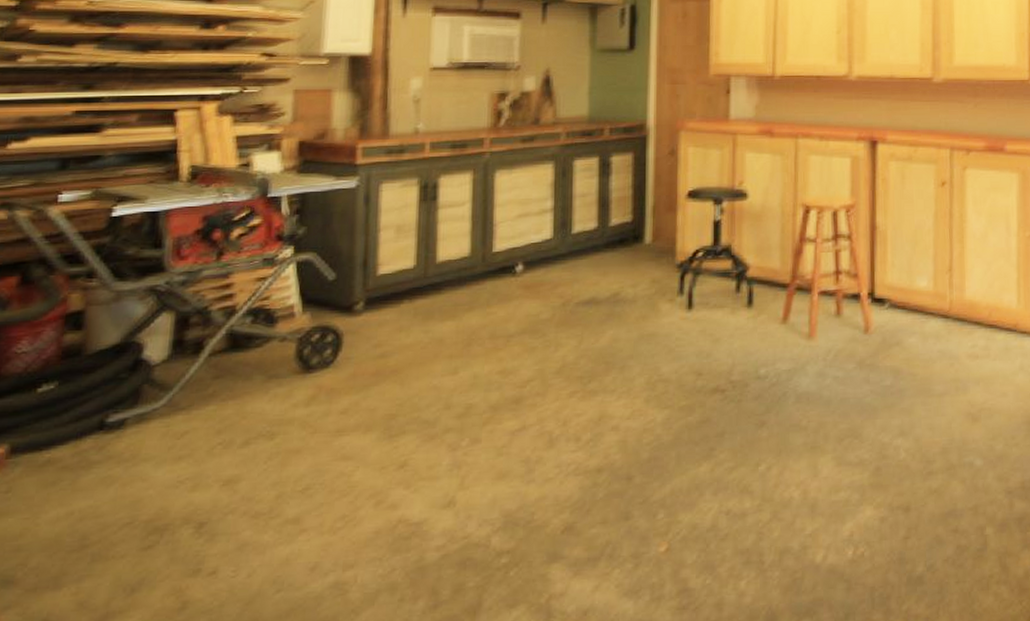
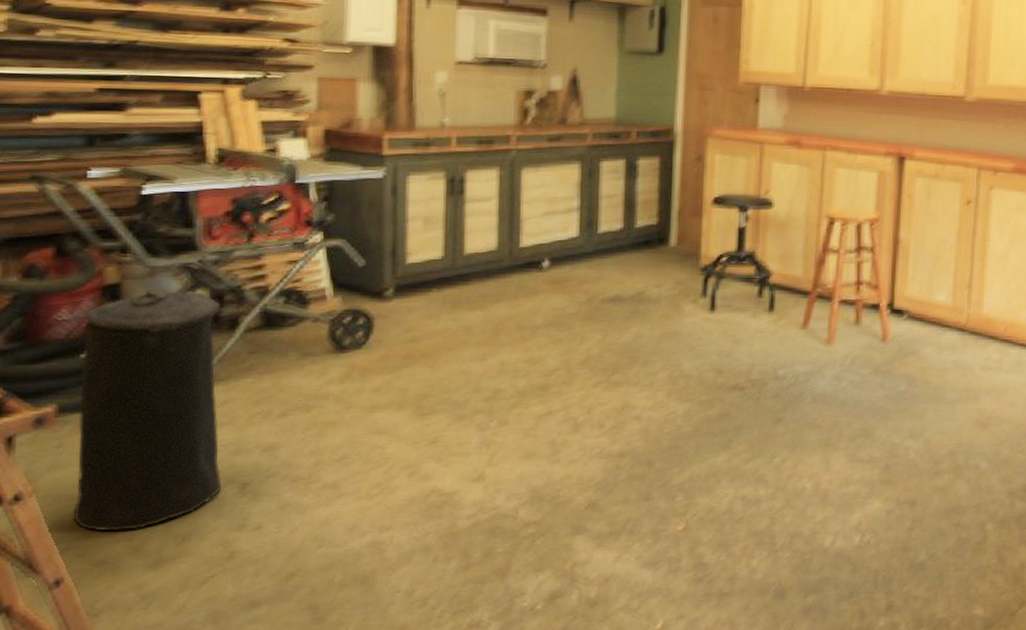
trash can: none [16,315,187,586] -> present [73,291,222,532]

